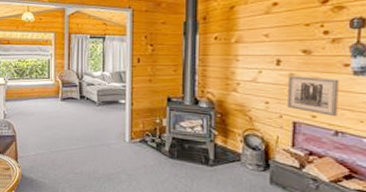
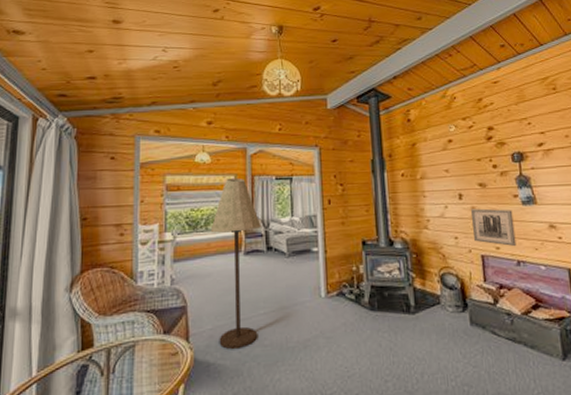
floor lamp: none [34,36,76,173] -> present [210,178,261,350]

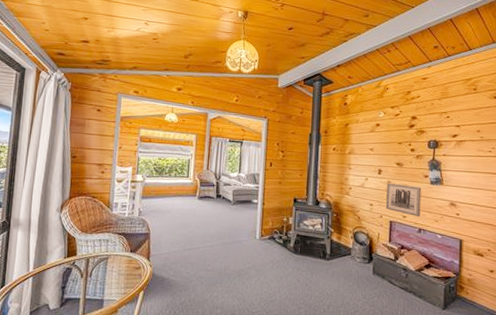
floor lamp: present [210,178,261,350] -> none [172,137,214,271]

